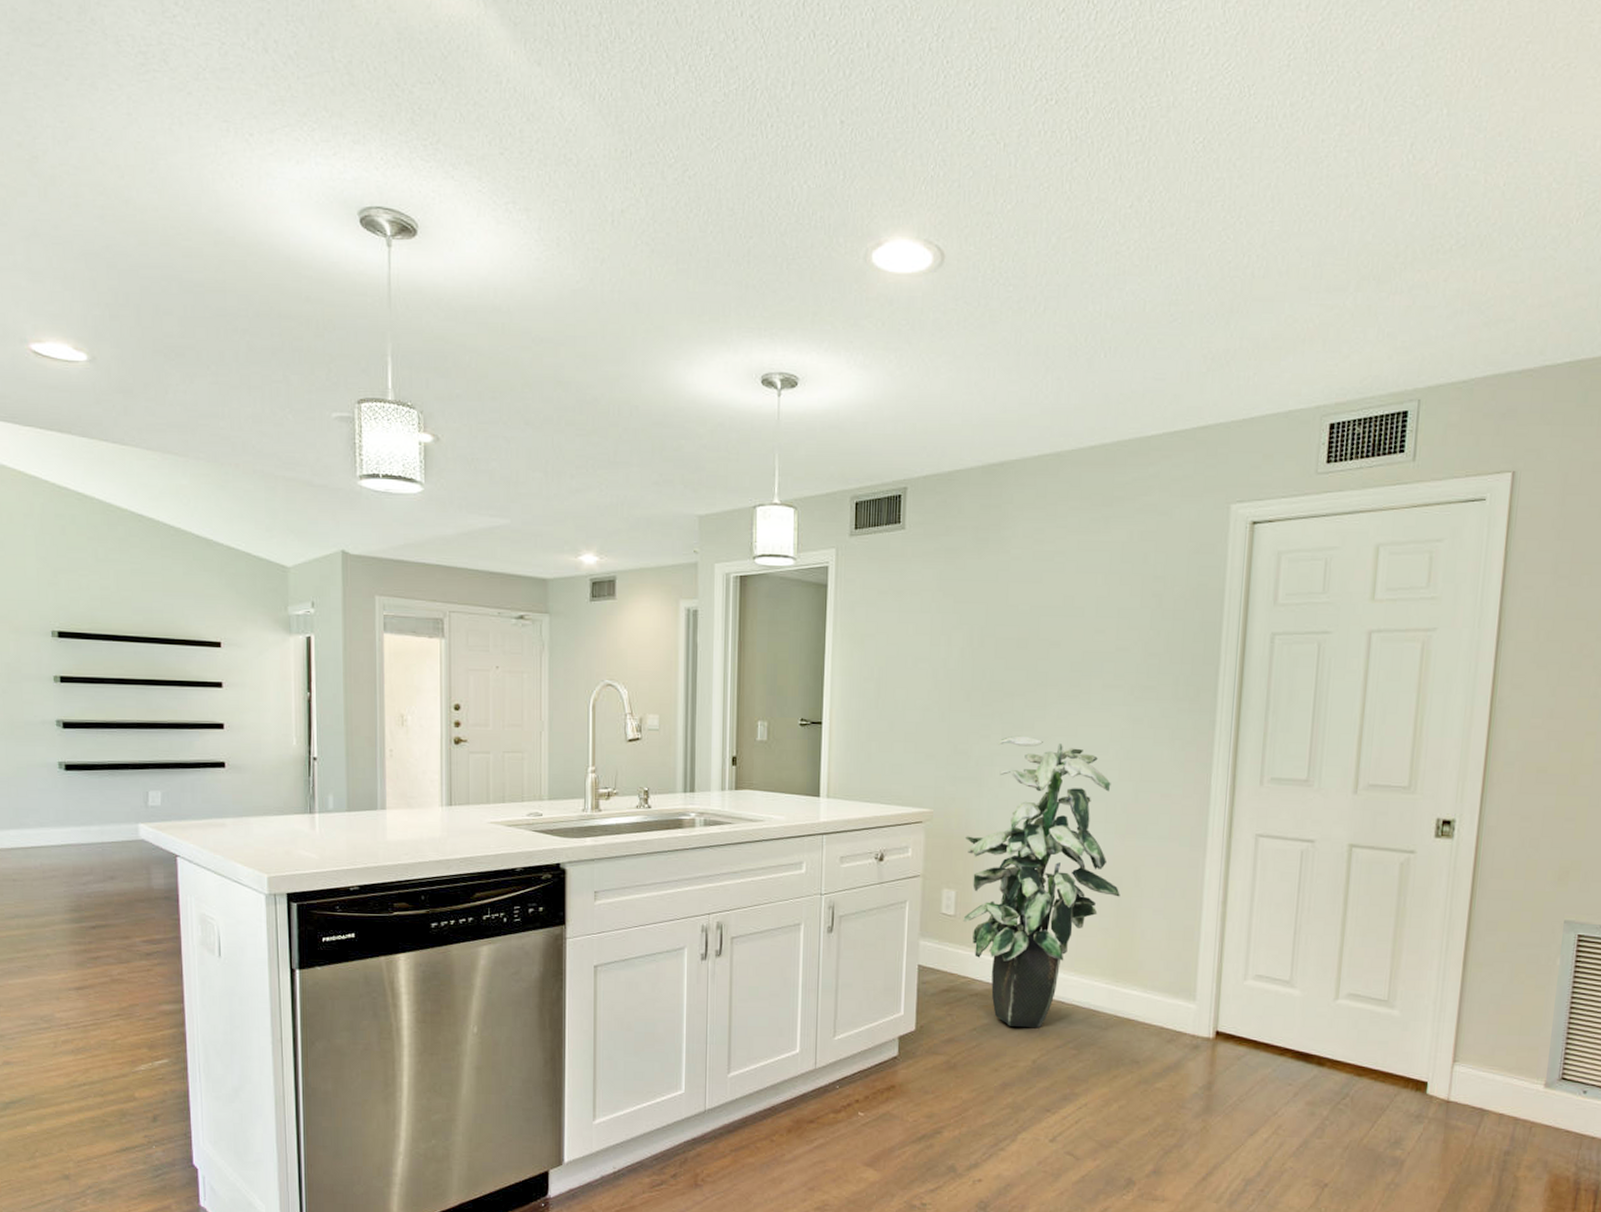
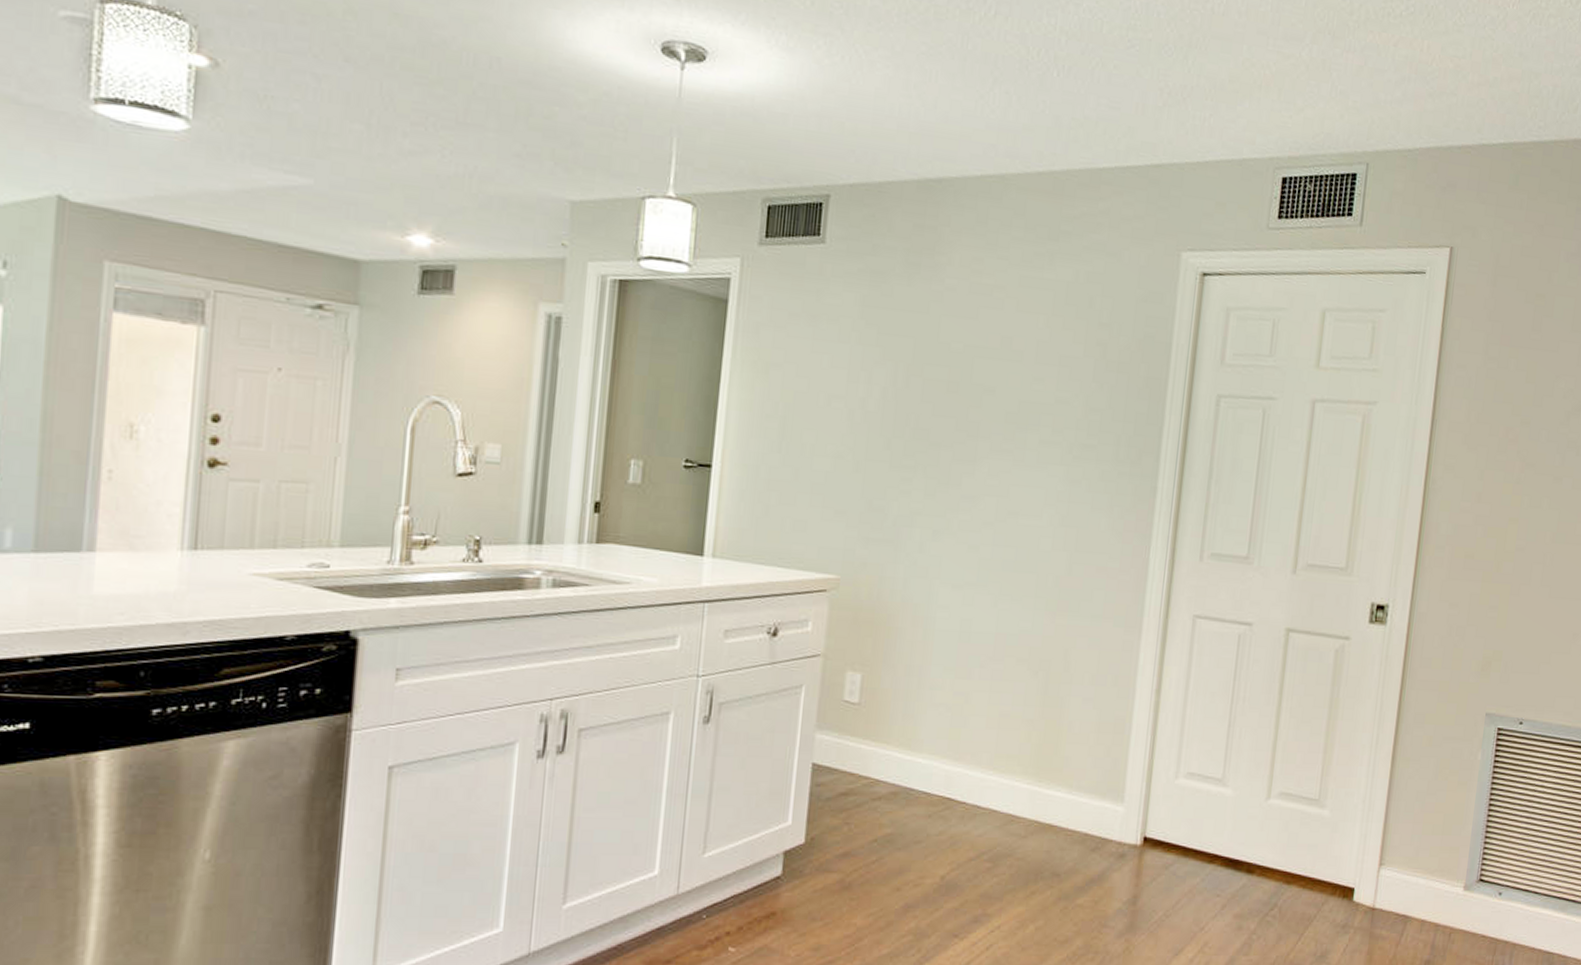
indoor plant: present [963,735,1120,1029] -> none [868,493,1048,838]

